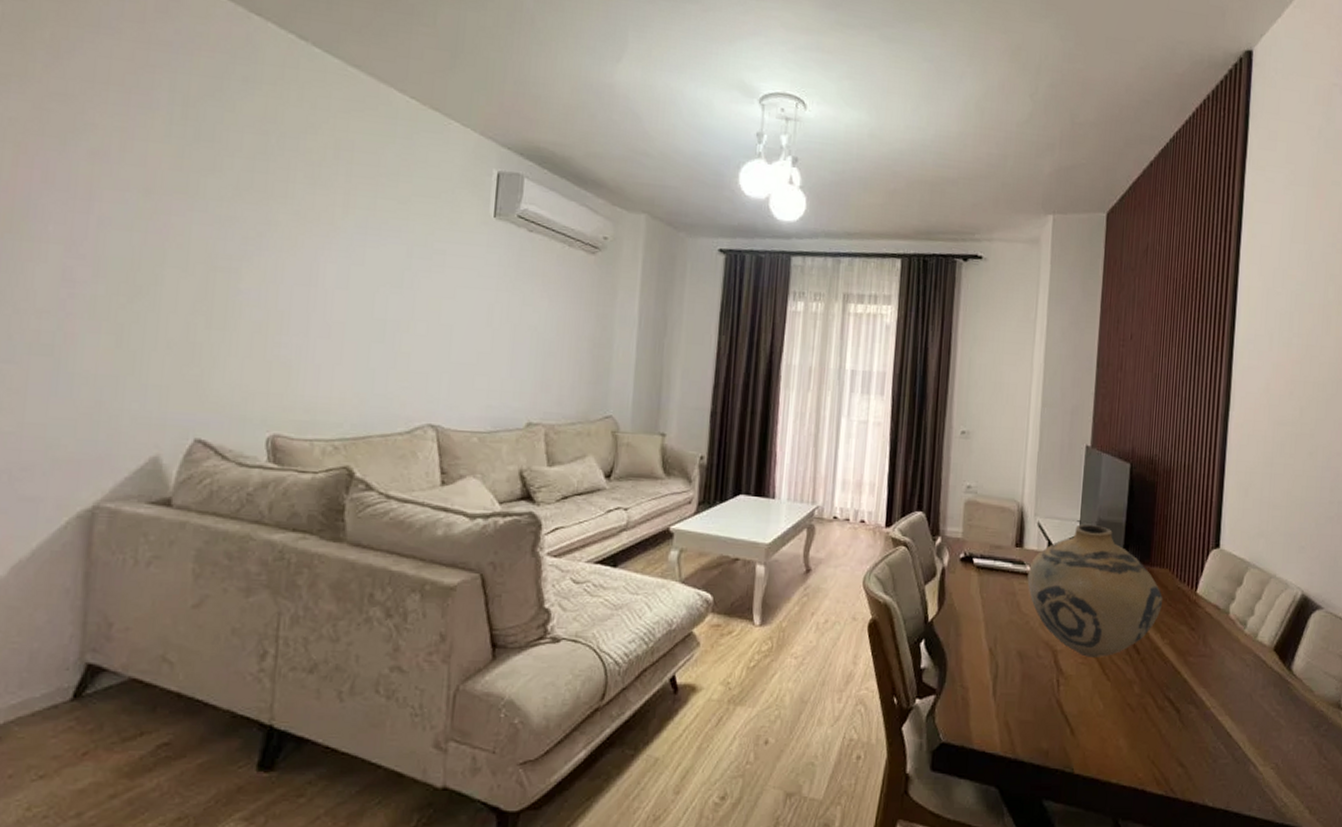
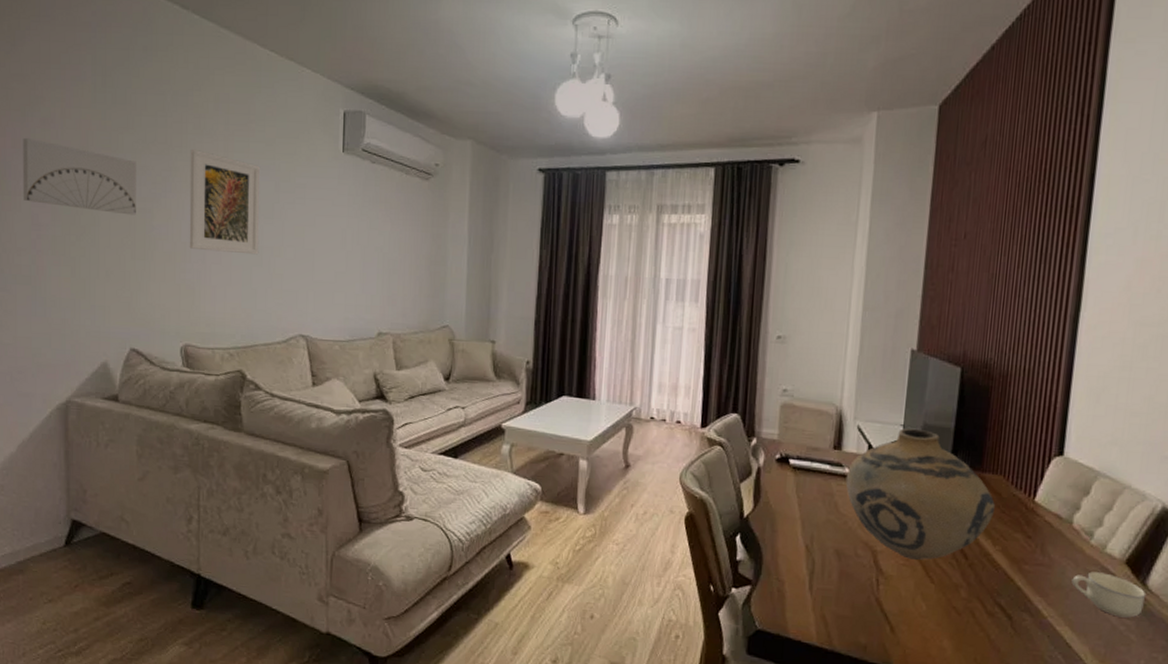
wall art: none [51,171,223,276] -> present [22,137,136,215]
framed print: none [287,200,390,329] -> present [189,148,261,255]
cup: none [1230,660,1292,703] -> present [1071,572,1146,618]

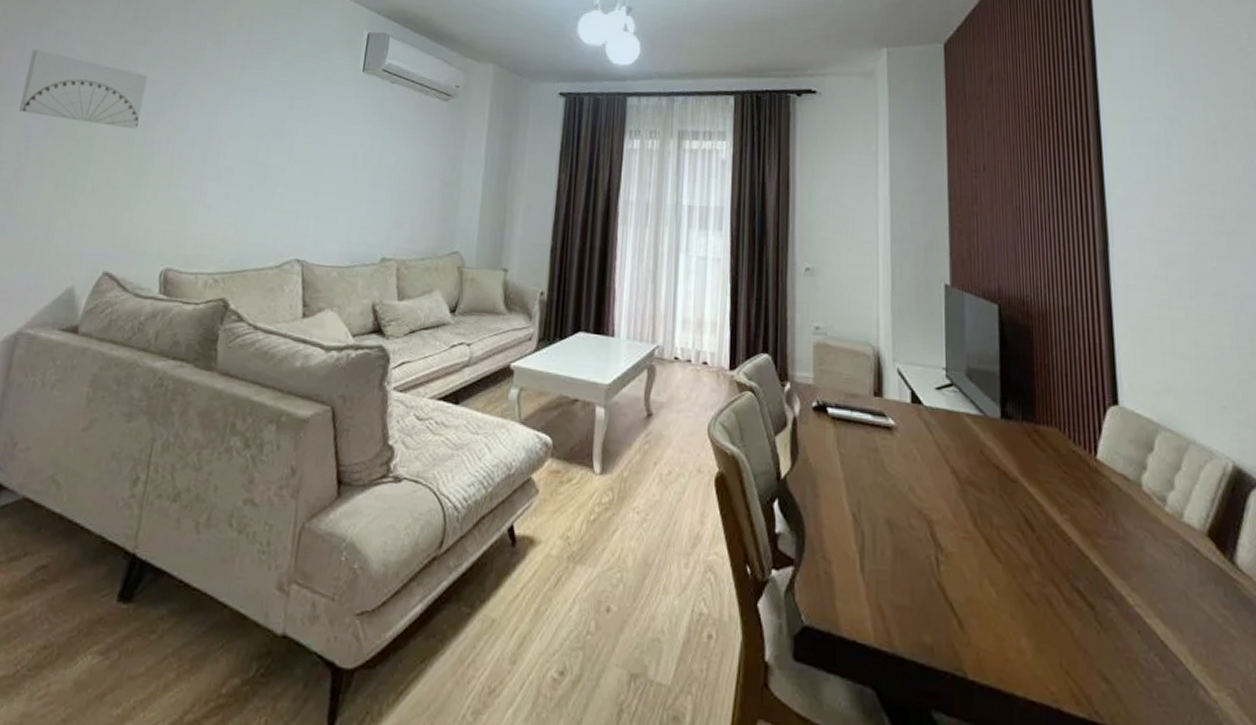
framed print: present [189,148,261,255] -> none [188,64,277,173]
vase: present [845,428,995,560] -> none [890,372,1055,532]
cup: present [1071,572,1146,618] -> none [1153,546,1238,607]

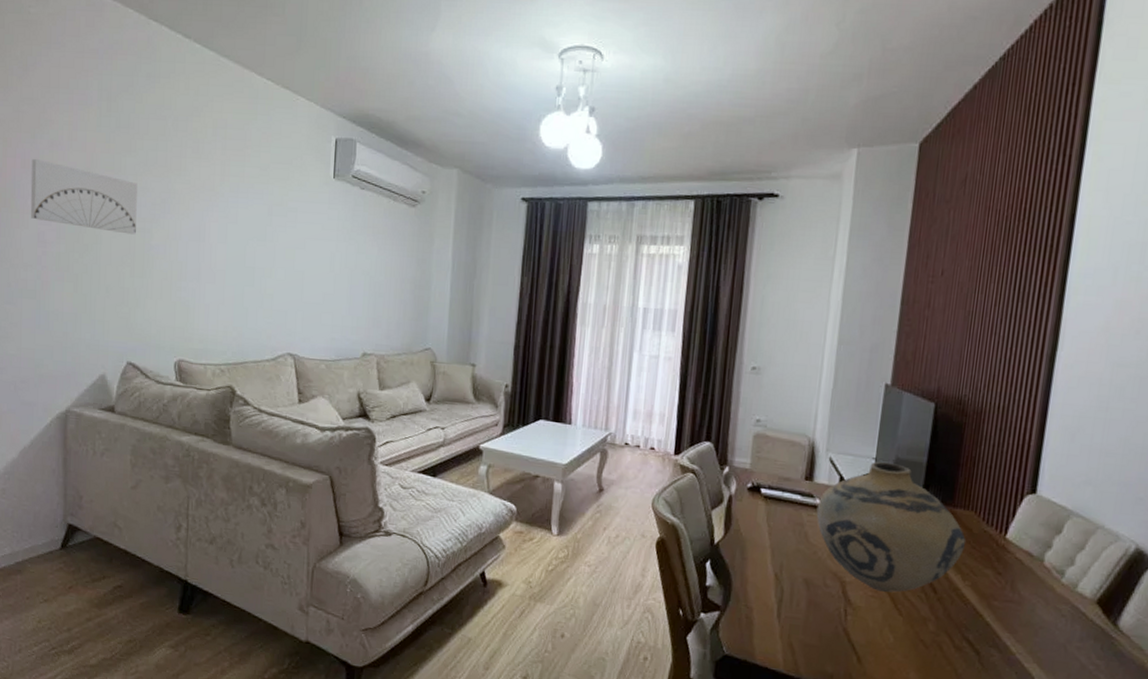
vase: none [890,372,1055,532] -> present [816,461,966,593]

